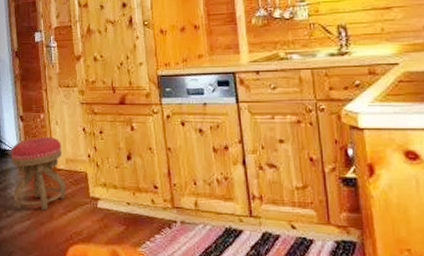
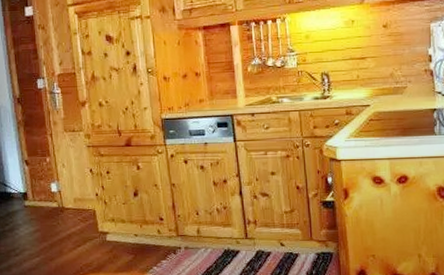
stool: present [11,137,66,211] -> none [16,179,75,248]

